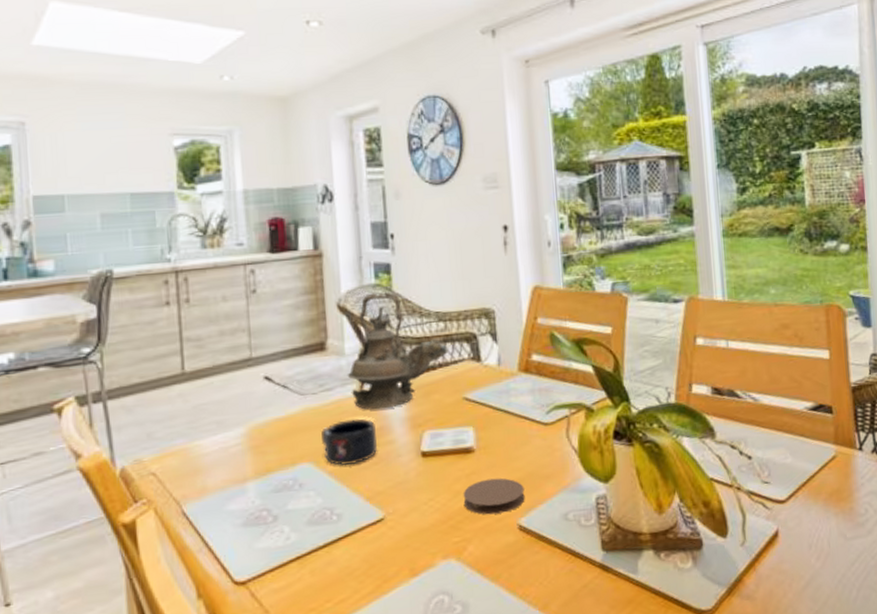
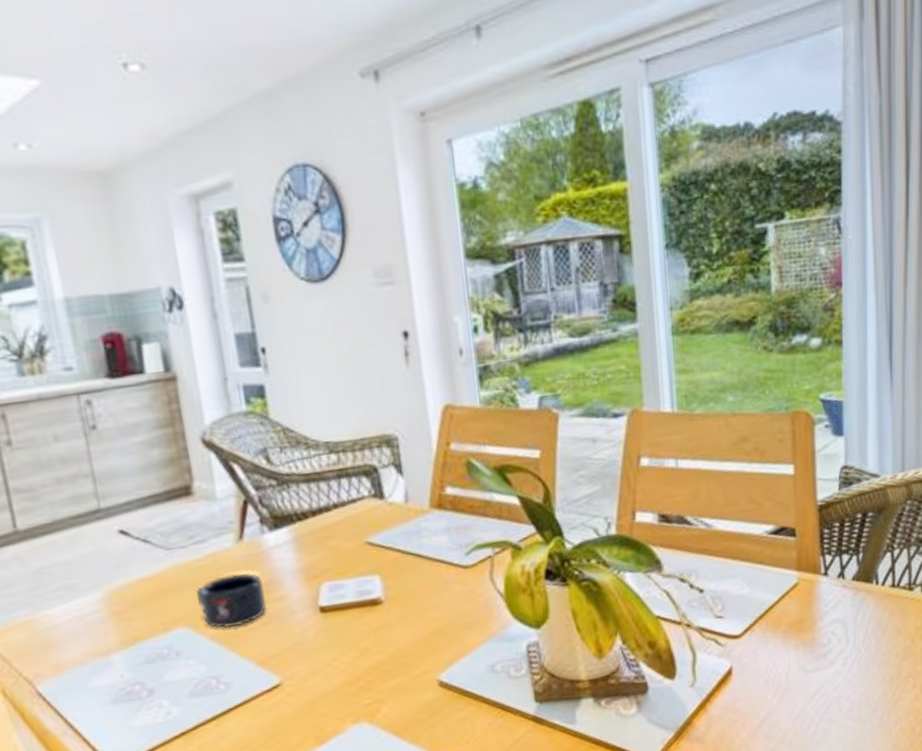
teapot: present [347,292,449,410] -> none [221,420,344,563]
coaster: present [463,477,525,515] -> none [372,630,445,673]

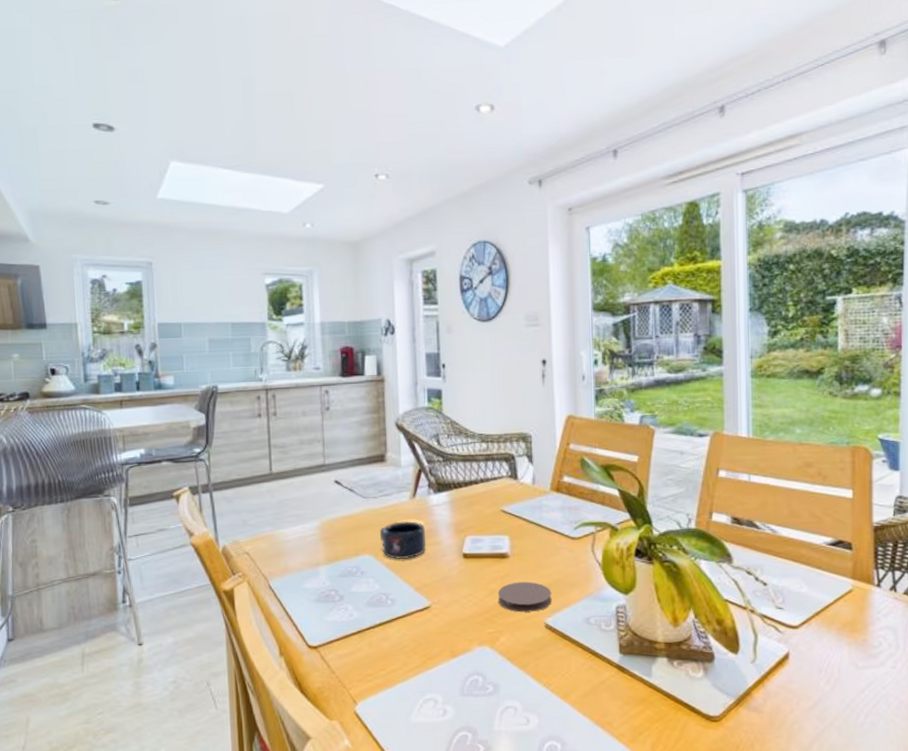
coaster: none [372,630,445,673] -> present [497,581,552,612]

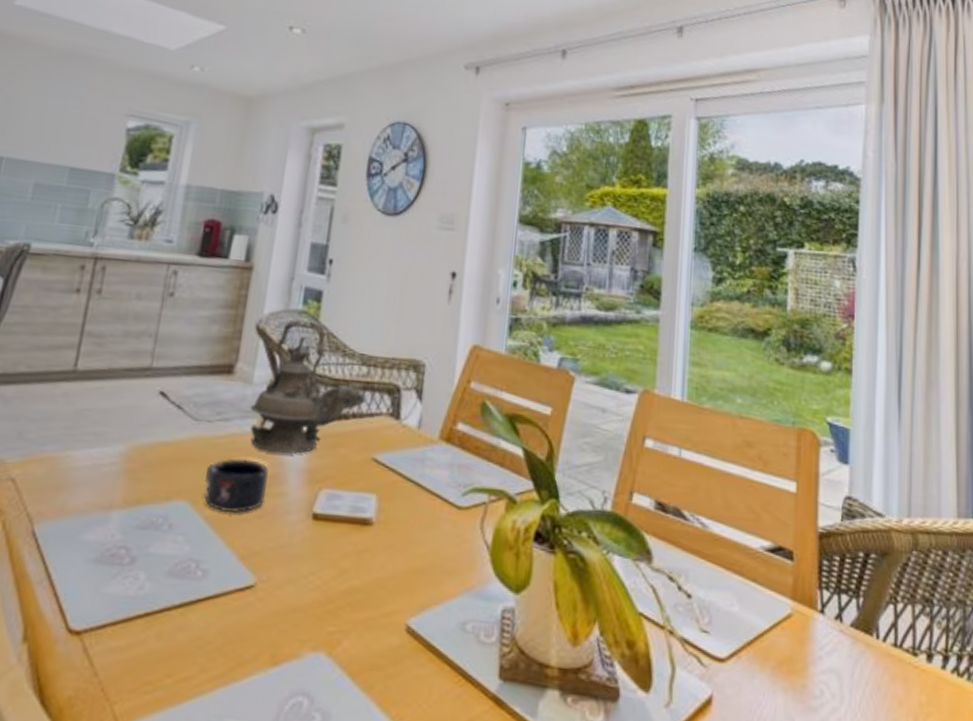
teapot: none [402,414,489,515] -> present [249,320,367,455]
coaster: present [497,581,552,612] -> none [348,561,422,607]

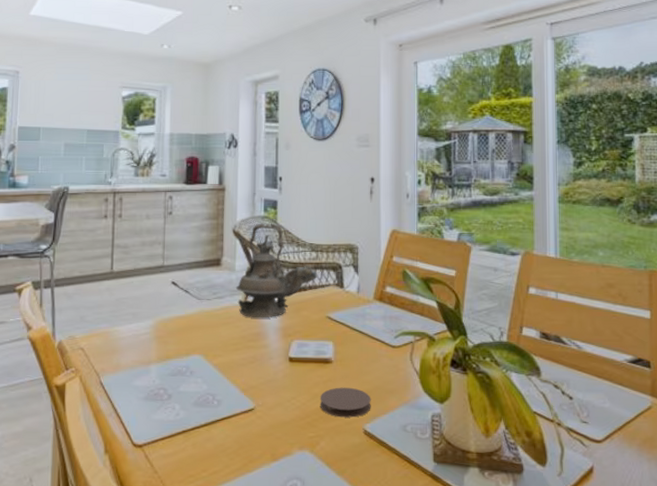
mug: present [204,458,269,514] -> none [211,324,254,361]
coaster: none [348,561,422,607] -> present [320,387,371,418]

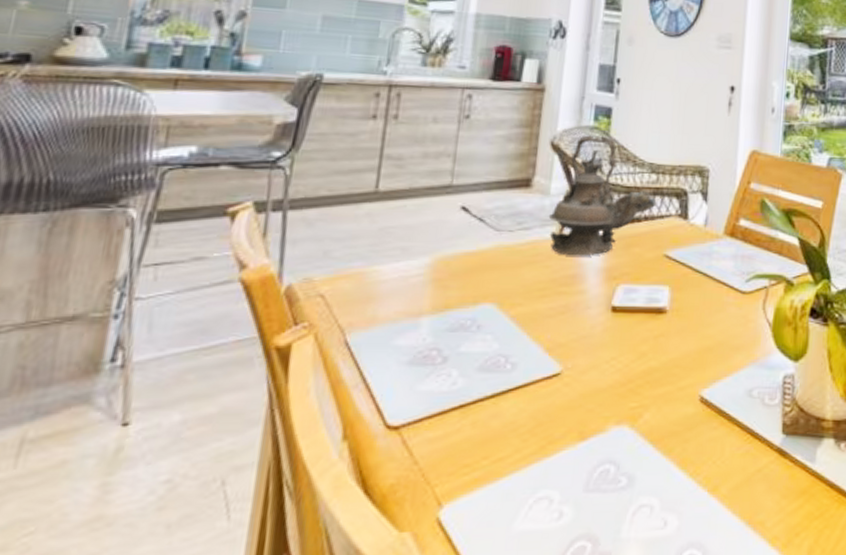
coaster: present [320,387,371,418] -> none [646,343,712,382]

